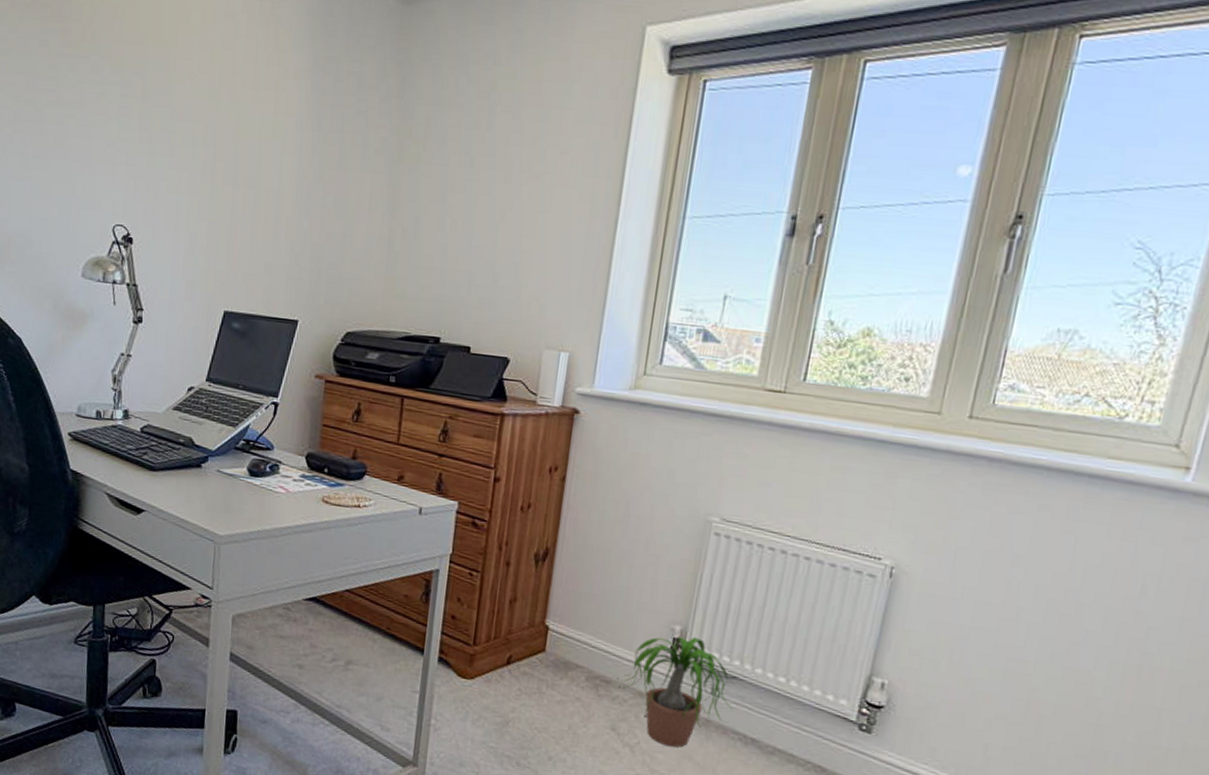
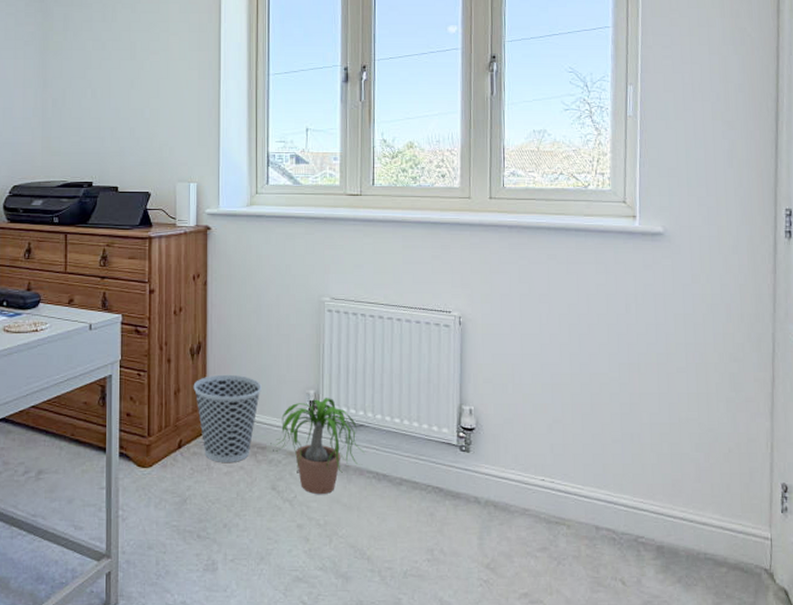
wastebasket: none [532,589,616,692] -> present [193,374,261,462]

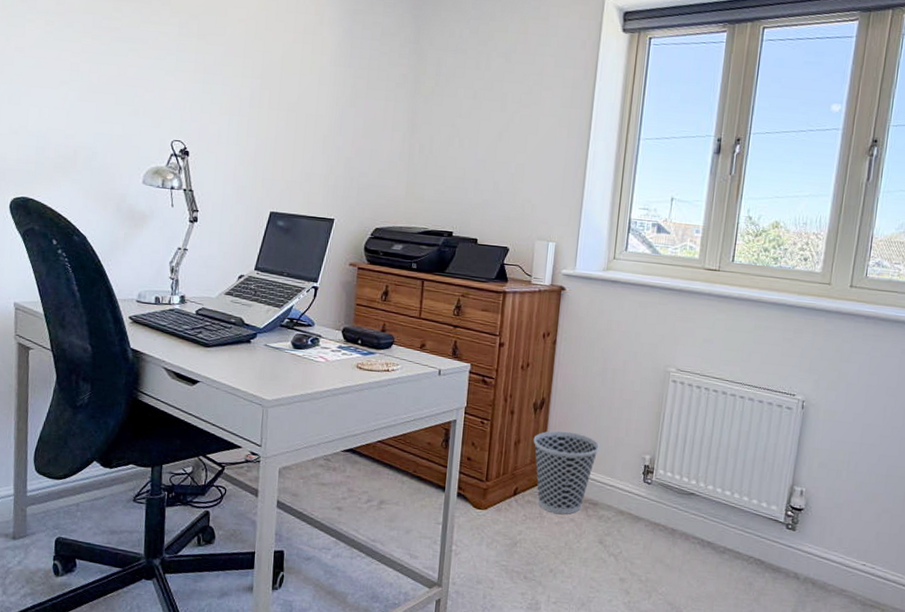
potted plant: present [270,398,365,495] -> none [602,464,693,554]

